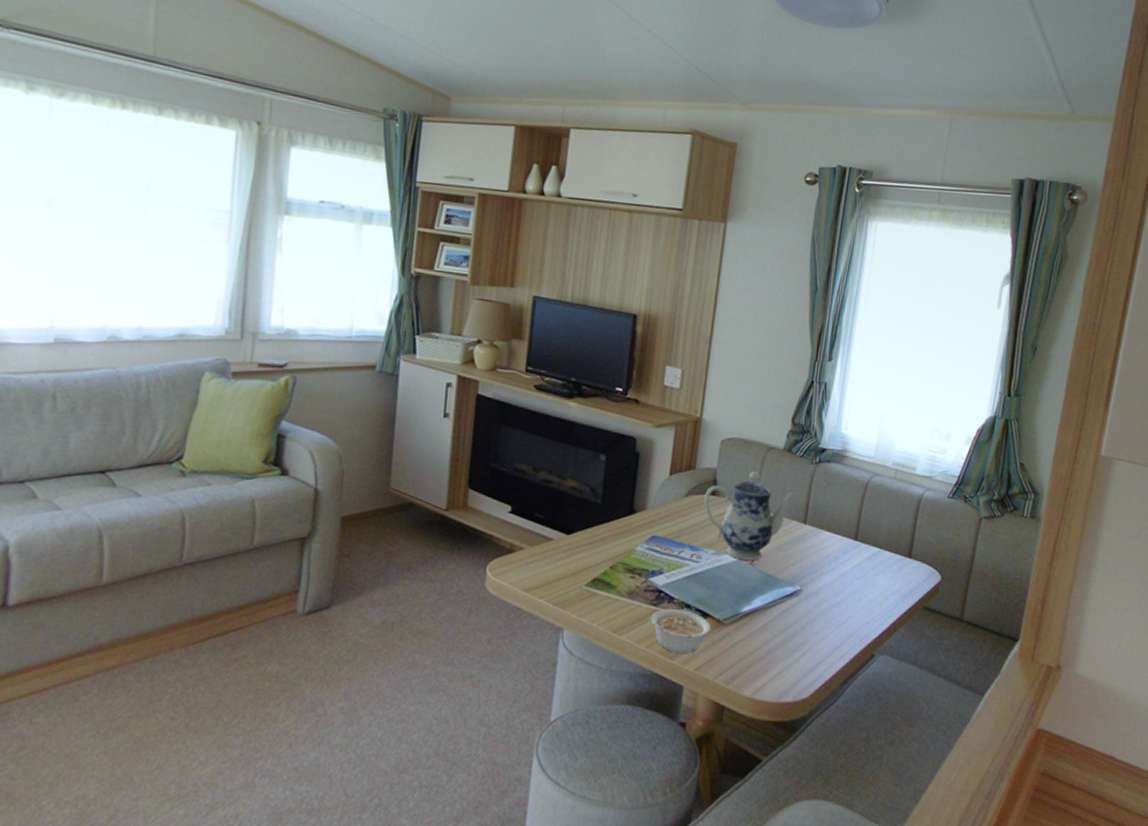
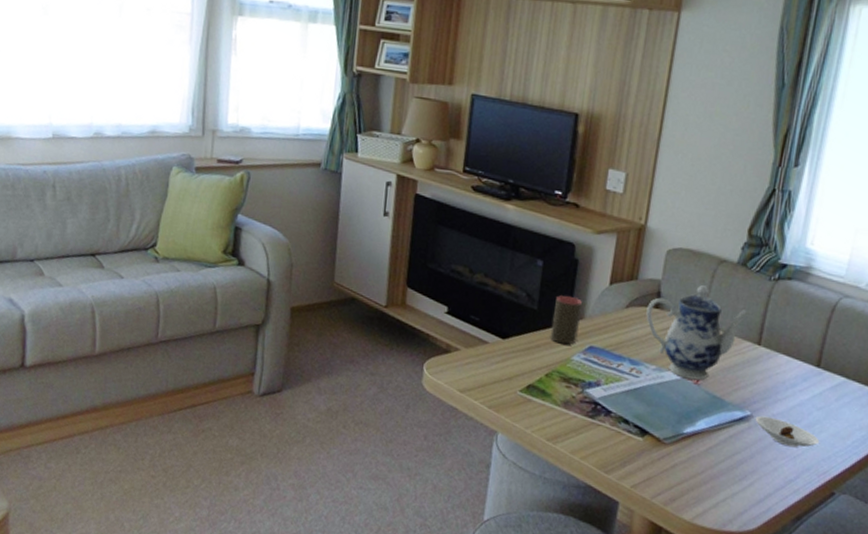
cup: none [614,488,644,536] -> present [550,295,582,345]
legume: present [650,609,711,653] -> none [585,422,650,470]
saucer: none [804,589,861,617] -> present [755,415,820,448]

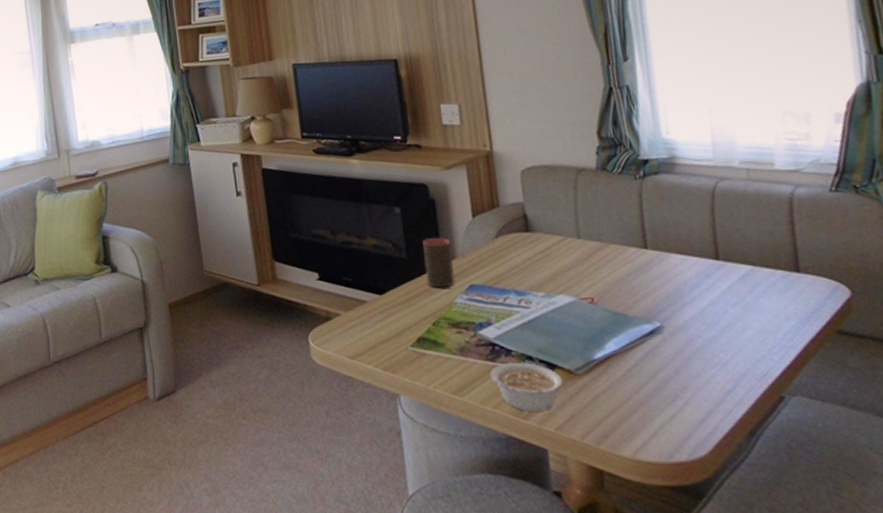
legume: none [585,422,650,470] -> present [490,363,563,411]
teapot: present [646,285,753,381] -> none [517,199,629,300]
saucer: present [755,415,820,448] -> none [667,323,748,354]

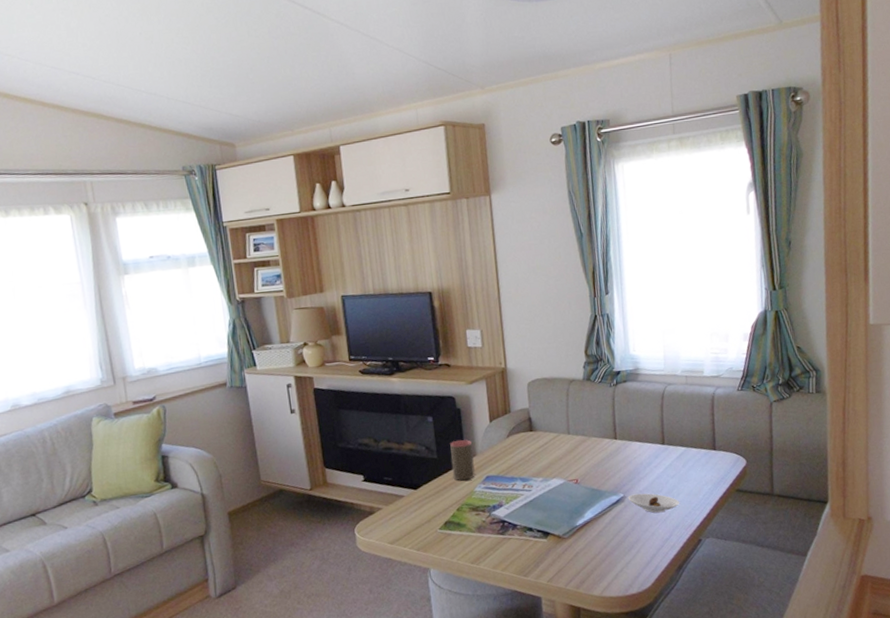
legume: present [490,363,563,411] -> none [500,533,554,571]
saucer: none [667,323,748,354] -> present [627,493,680,513]

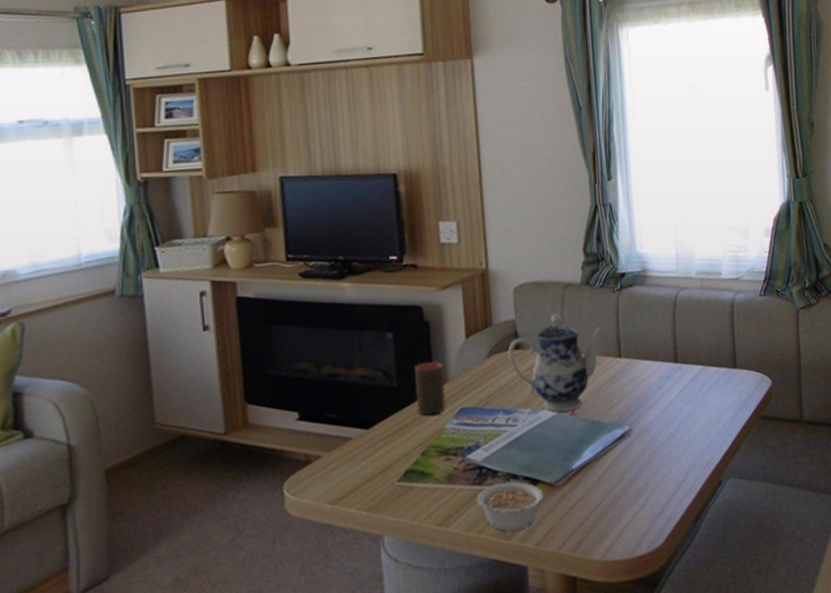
legume: none [500,533,554,571] -> present [476,481,544,532]
teapot: none [523,404,605,482] -> present [508,314,607,413]
saucer: present [627,493,680,513] -> none [634,424,697,450]

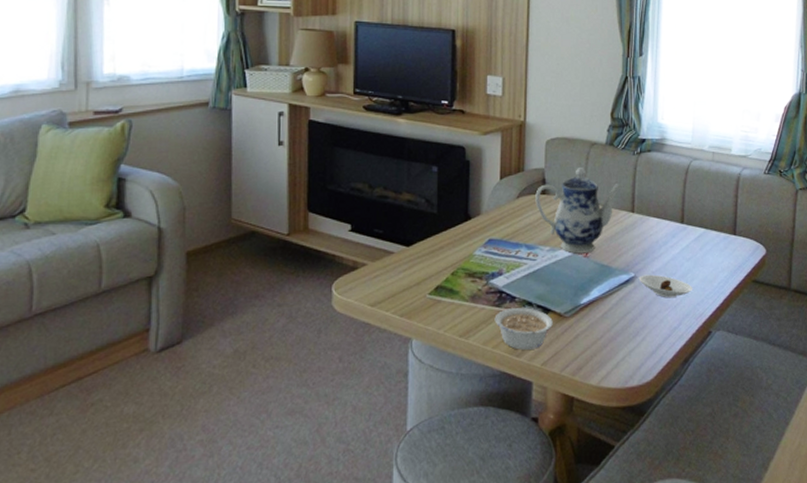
cup: present [414,360,446,416] -> none [452,195,477,242]
saucer: none [634,424,697,450] -> present [638,274,693,298]

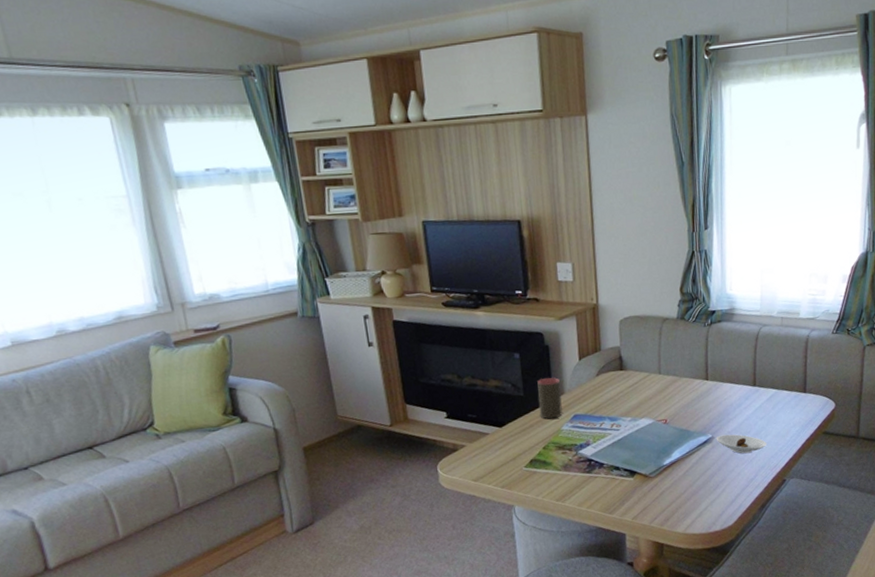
cup: none [452,195,477,242] -> present [537,377,563,419]
legume: present [494,308,553,350] -> none [586,472,640,508]
teapot: present [535,168,624,254] -> none [613,343,697,422]

